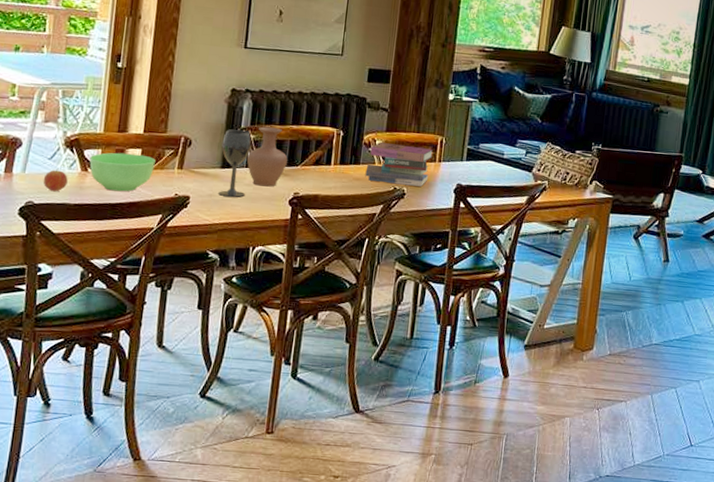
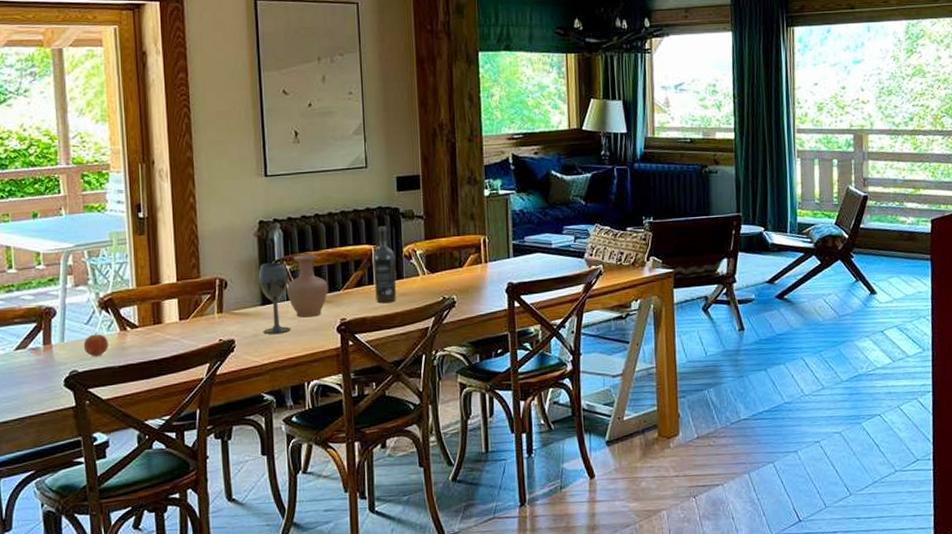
bowl: present [89,152,155,192] -> none [127,304,194,347]
wine bottle: none [330,112,356,185] -> present [372,226,397,304]
books: present [365,143,433,187] -> none [410,250,477,294]

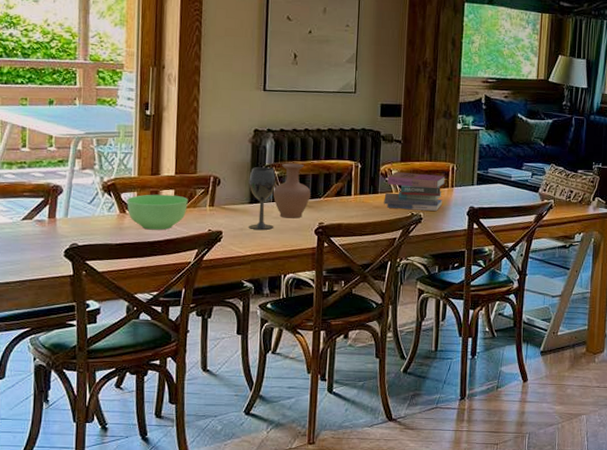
fruit: present [83,331,108,357] -> none [85,211,108,234]
bowl: none [127,304,194,347] -> present [127,194,188,230]
wine bottle: present [372,226,397,304] -> none [351,145,373,213]
books: none [410,250,477,294] -> present [384,172,445,211]

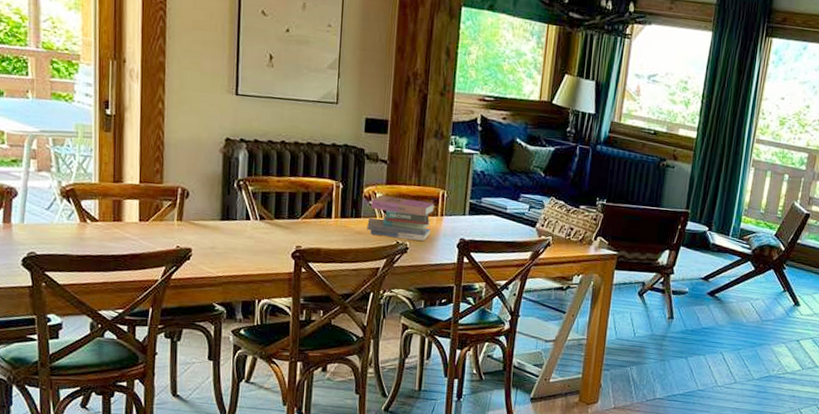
bowl: present [127,194,188,230] -> none [88,203,154,244]
wine glass: present [249,166,277,230] -> none [220,180,250,250]
vase: present [272,163,311,219] -> none [246,178,287,240]

